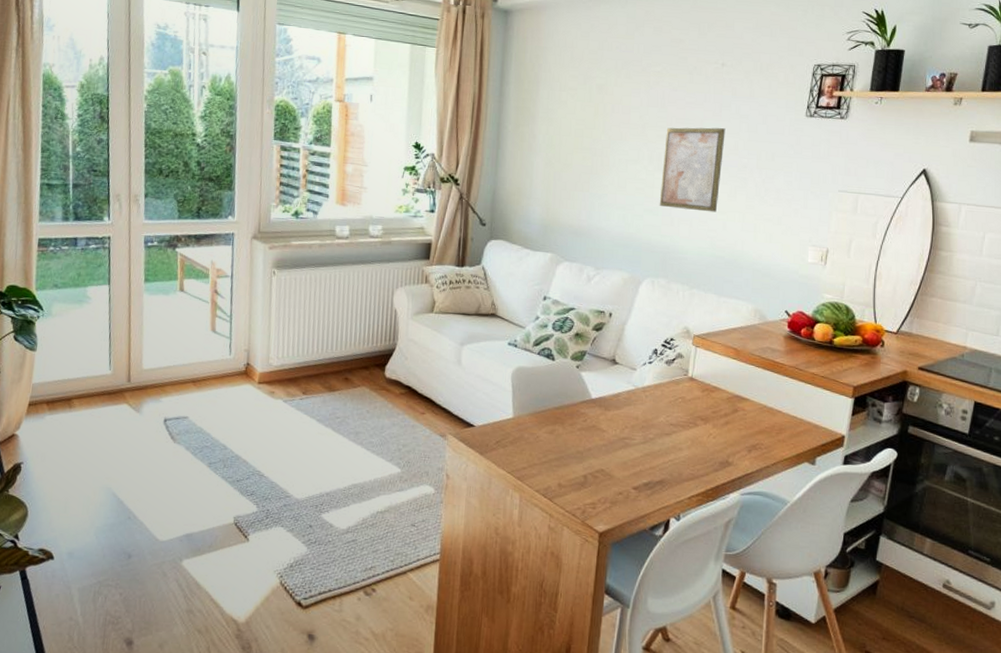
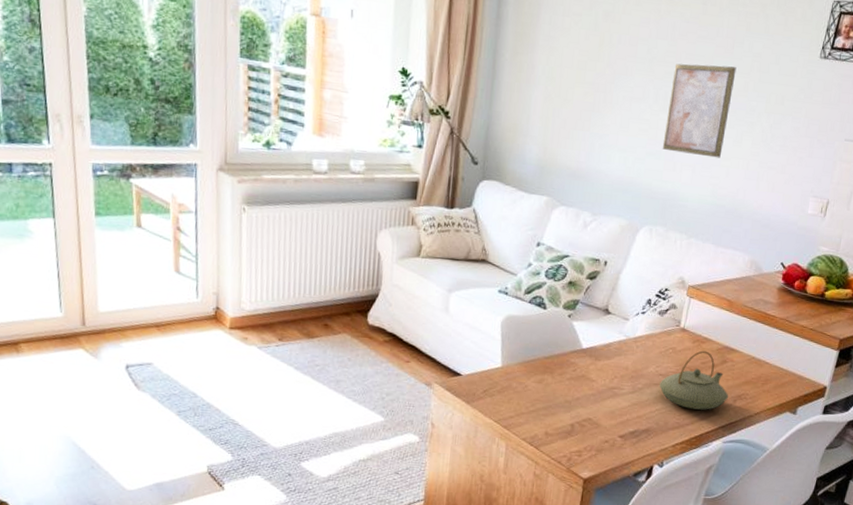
teapot: none [671,399,743,461] -> present [659,350,729,410]

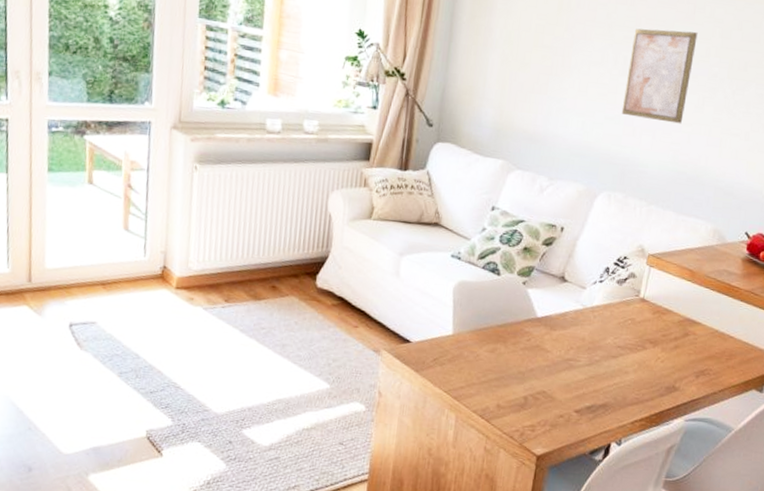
teapot: present [659,350,729,410] -> none [618,322,691,386]

